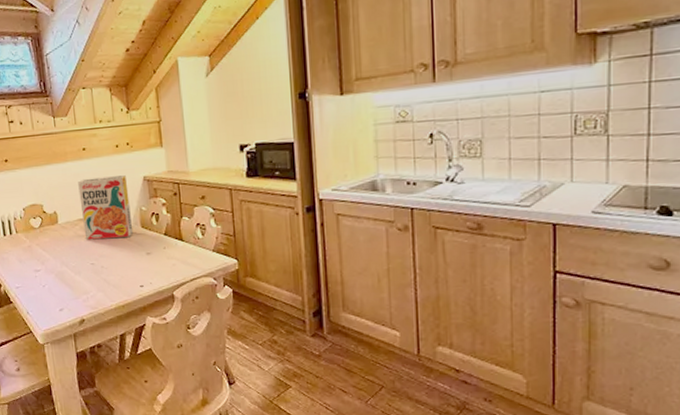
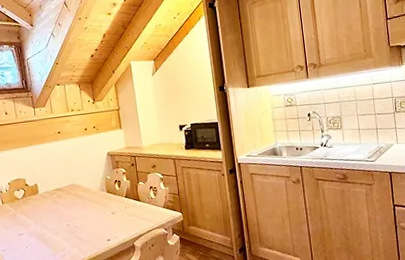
cereal box: present [78,175,133,240] -> none [55,152,101,206]

